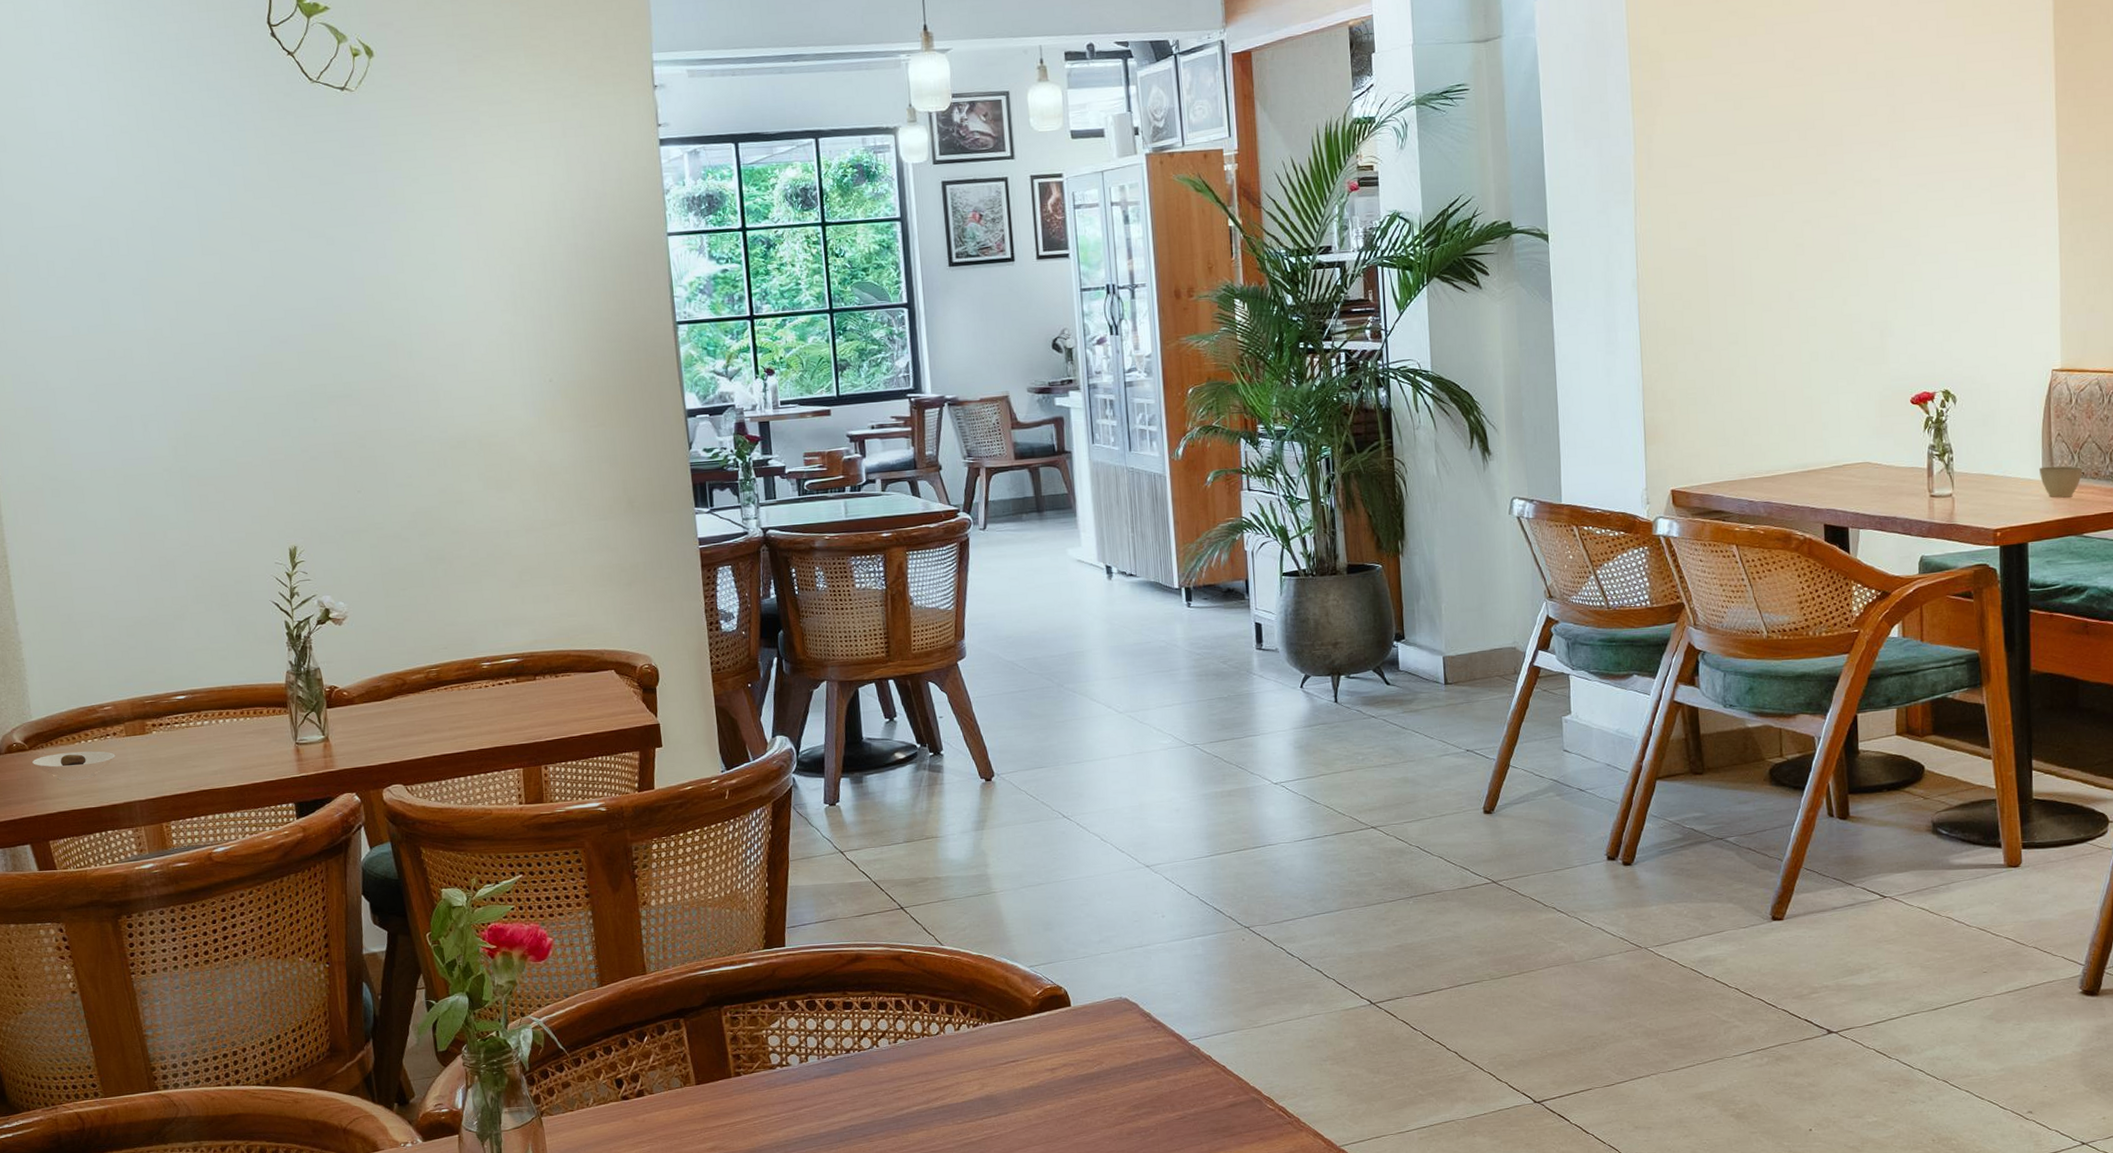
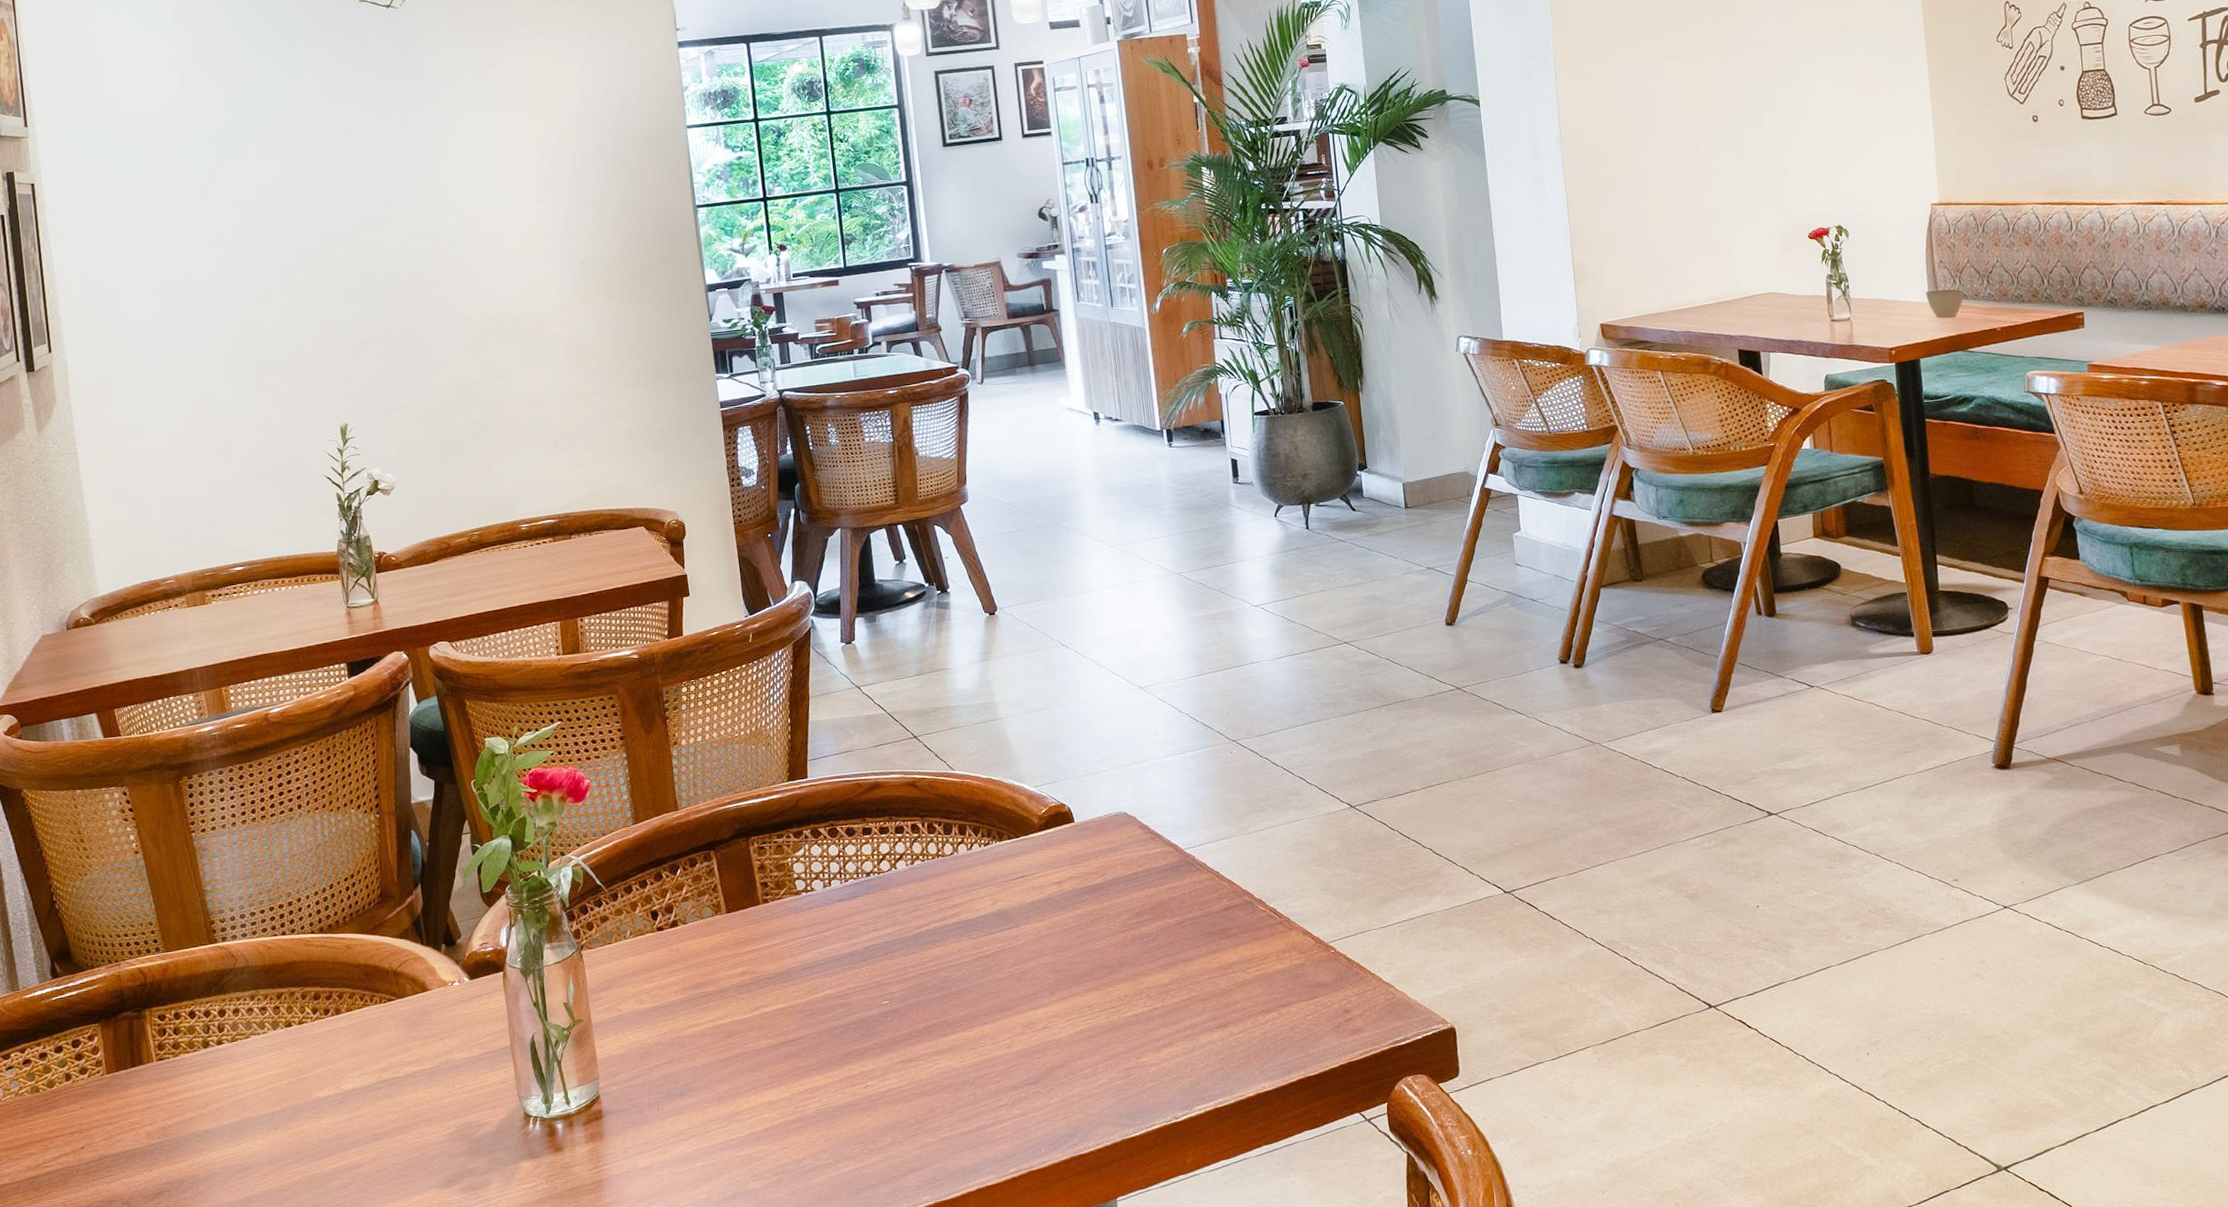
saucer: present [32,751,116,781] -> none [98,622,177,652]

